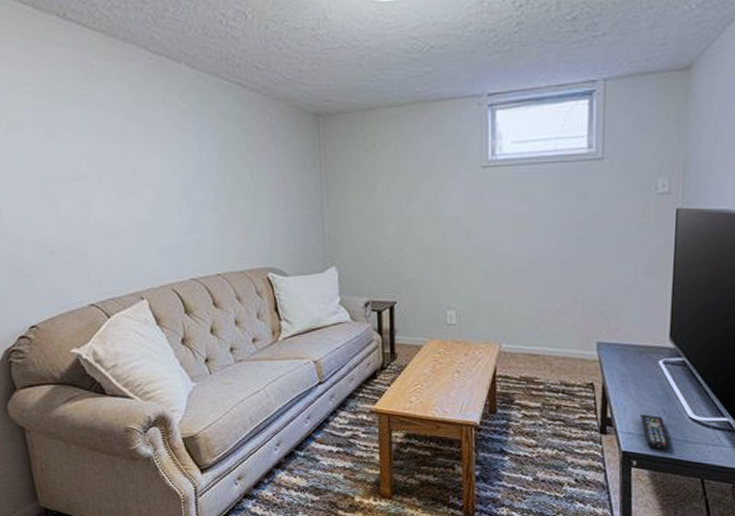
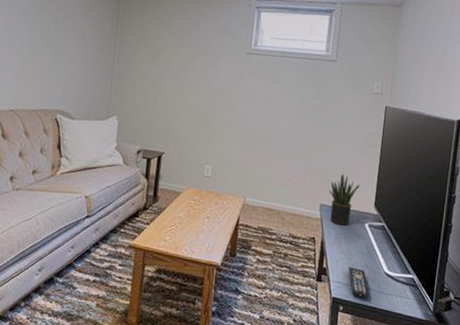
potted plant: none [607,301,648,365] -> present [329,173,360,225]

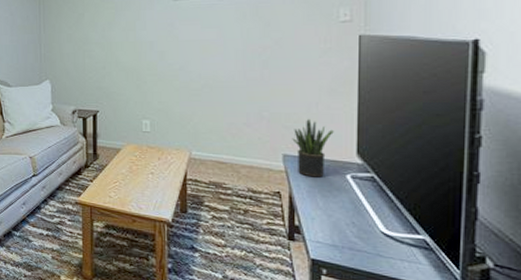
remote control: present [348,267,370,298] -> none [329,225,362,262]

